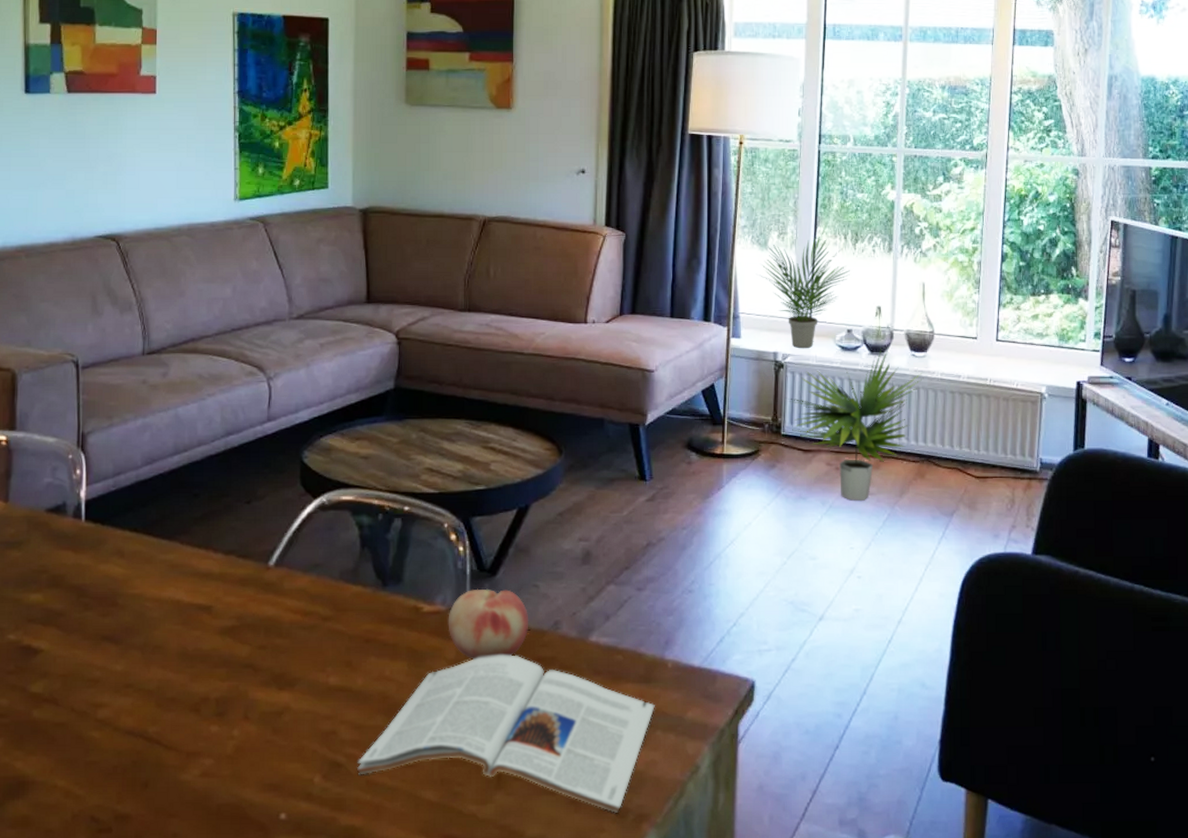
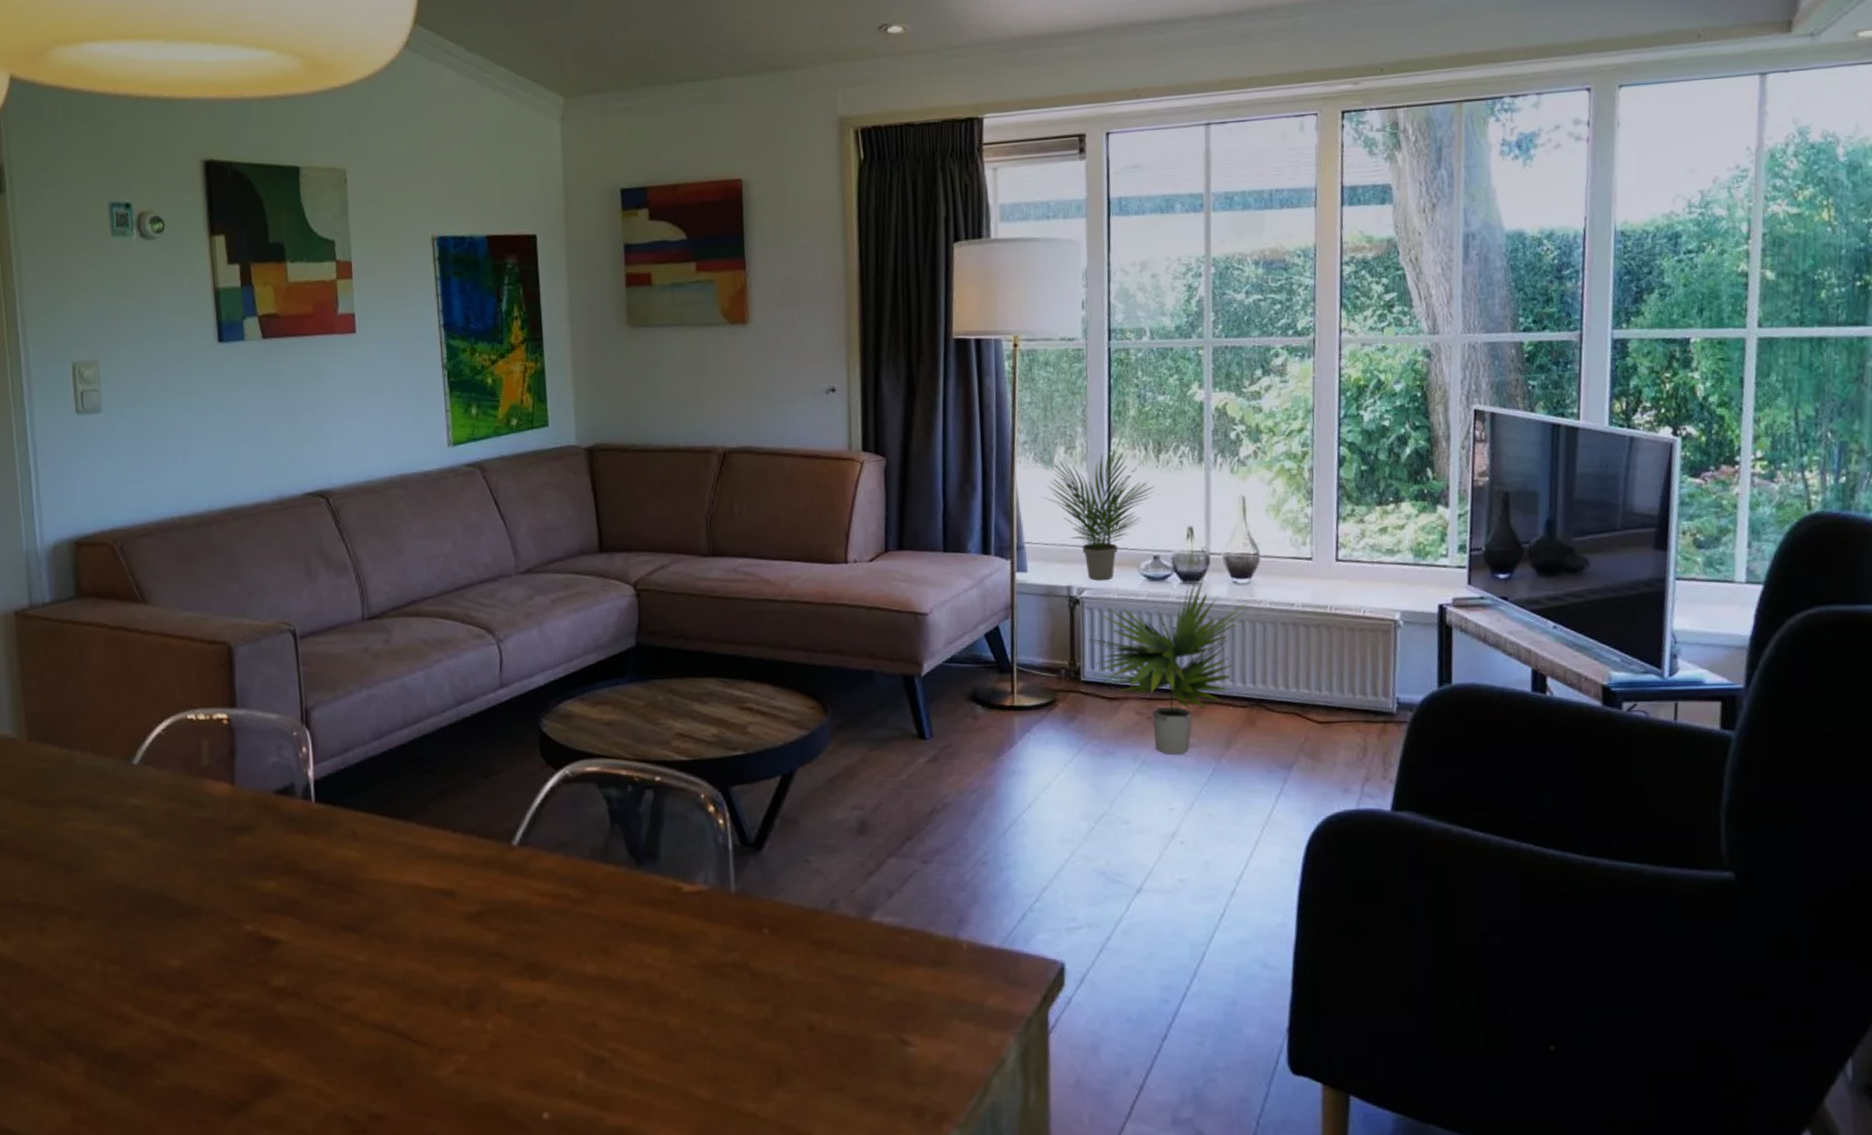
magazine: present [357,655,655,813] -> none [622,938,950,1112]
fruit: present [448,588,529,660] -> none [711,865,802,944]

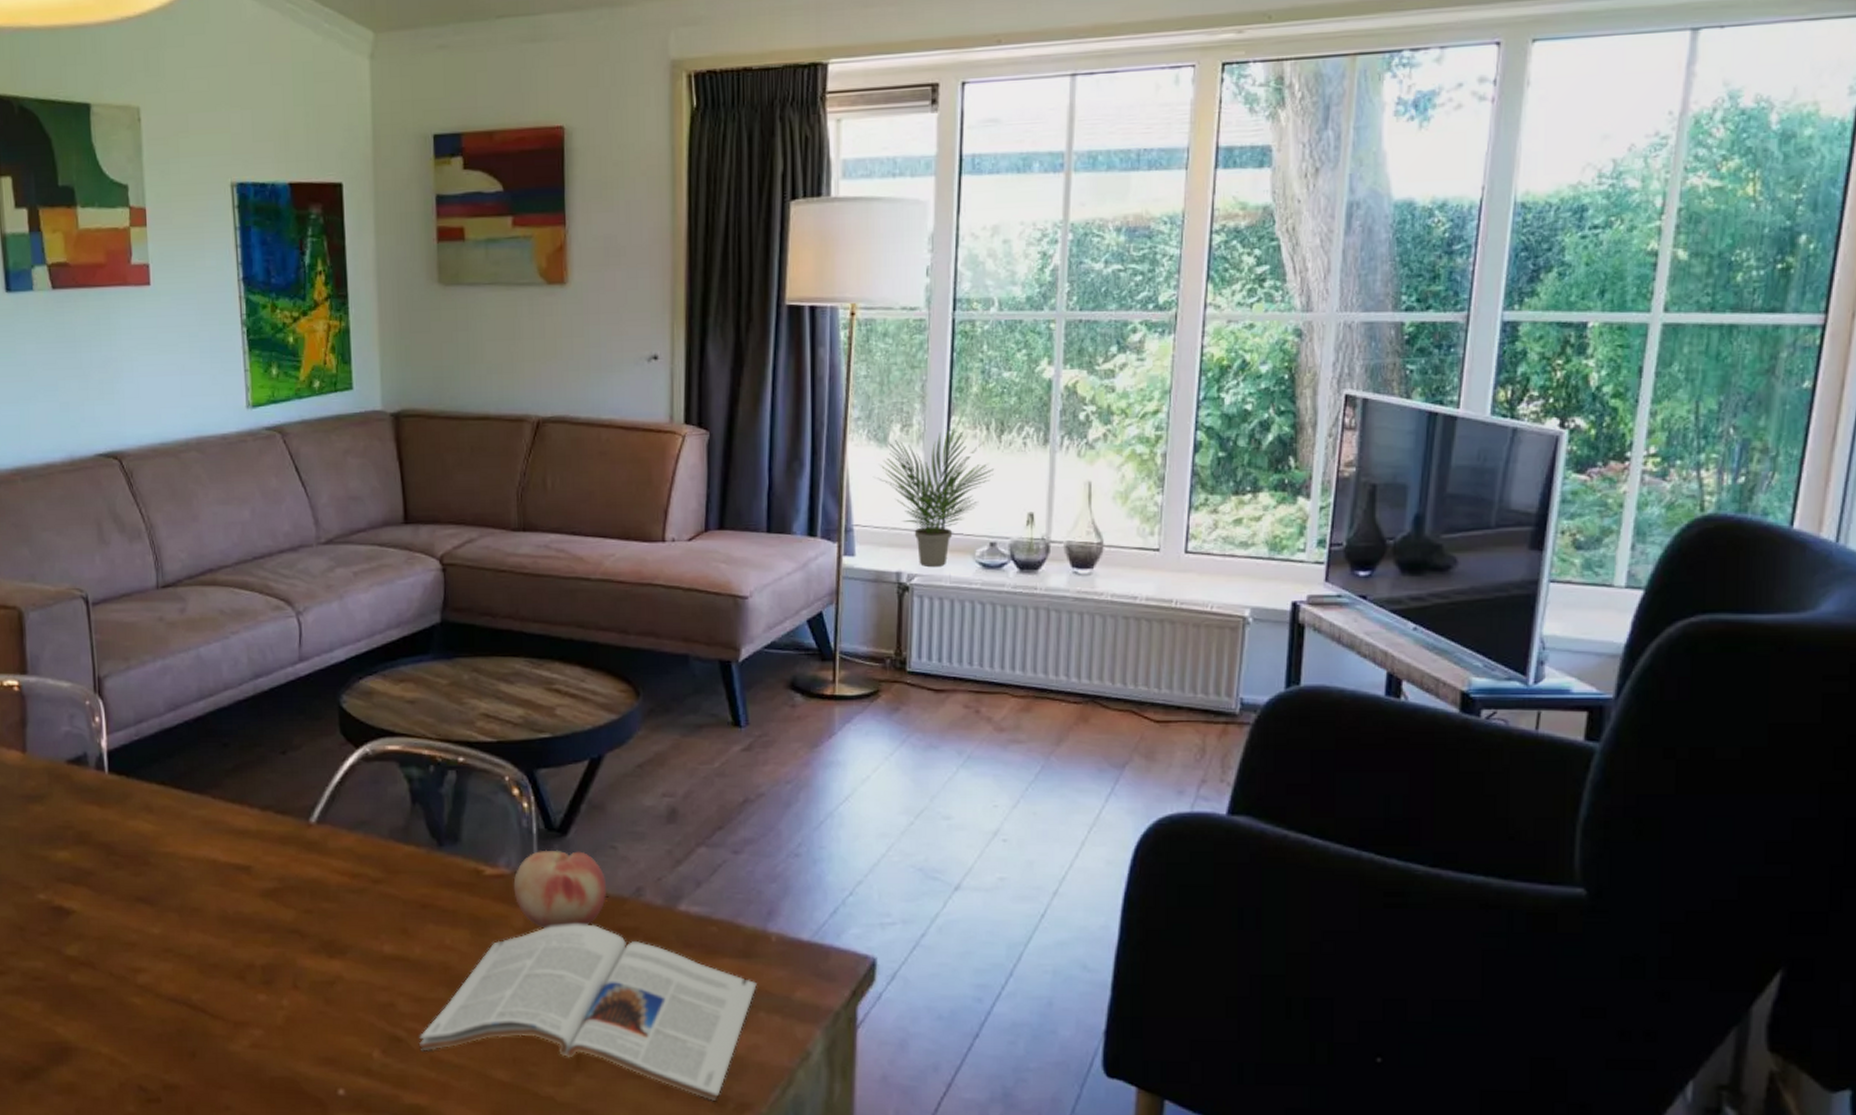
magazine: none [622,938,950,1112] -> present [419,924,757,1101]
fruit: none [711,865,802,944] -> present [513,850,607,929]
plant: present [1084,571,1249,755] -> none [912,560,1089,751]

